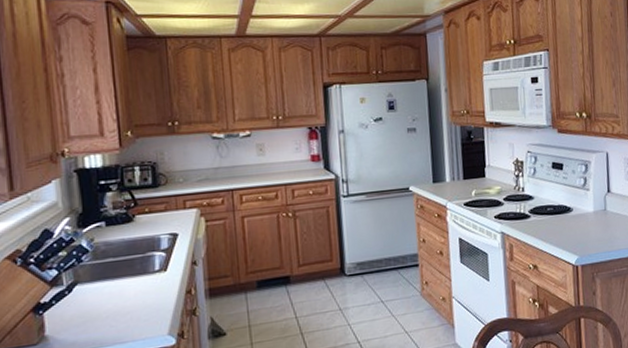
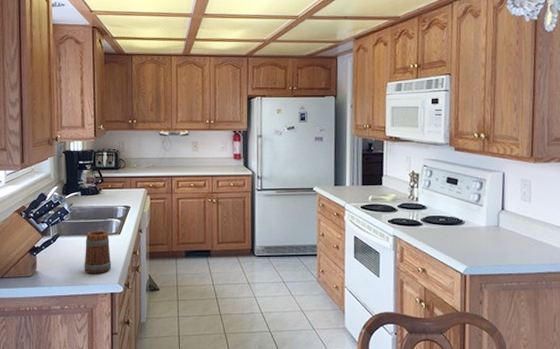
mug: none [116,267,158,328] -> present [84,229,112,273]

